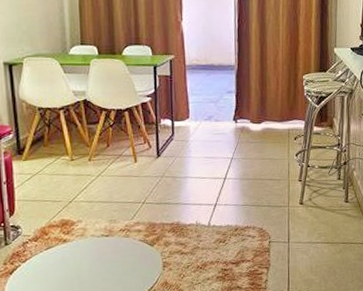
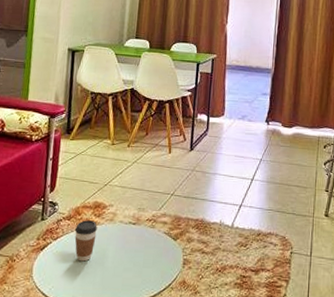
coffee cup: none [43,238,68,279] -> present [74,220,97,262]

